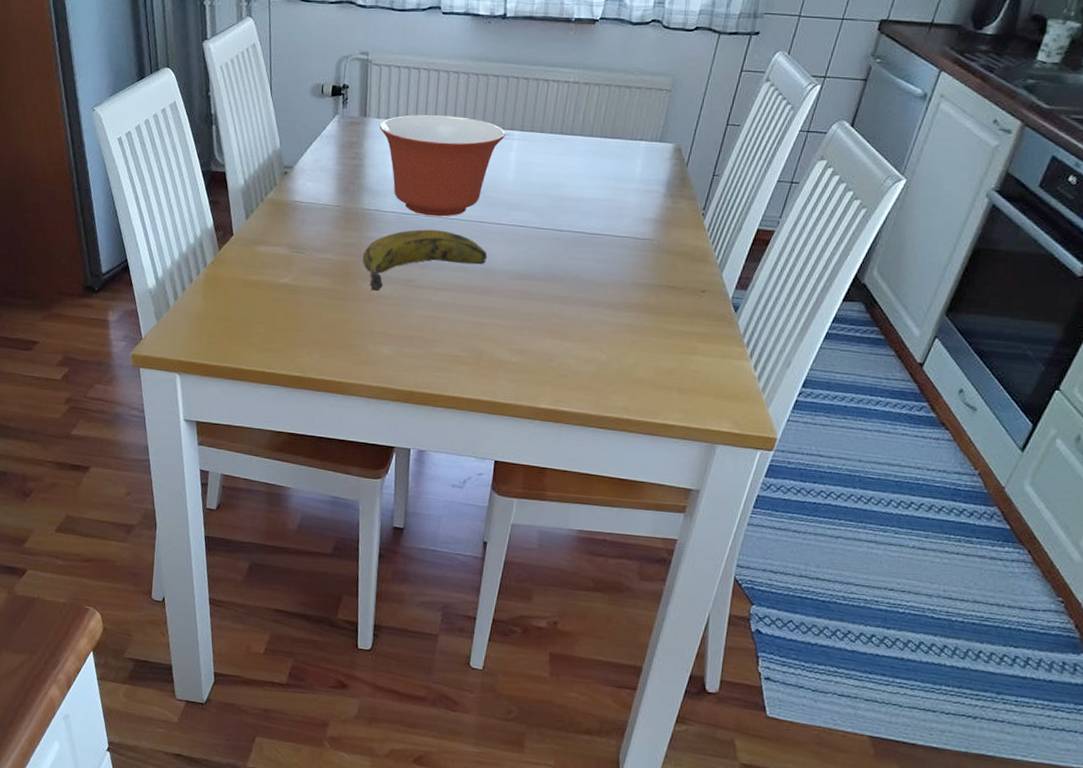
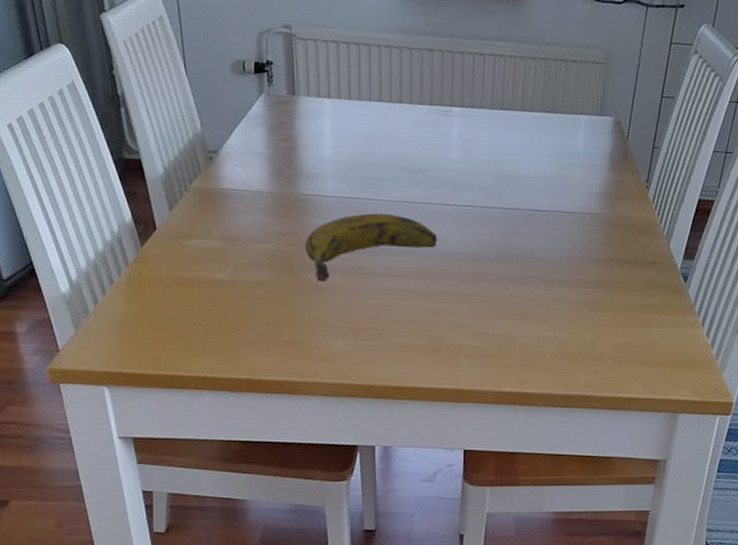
mixing bowl: present [379,114,506,217] -> none [310,91,445,200]

